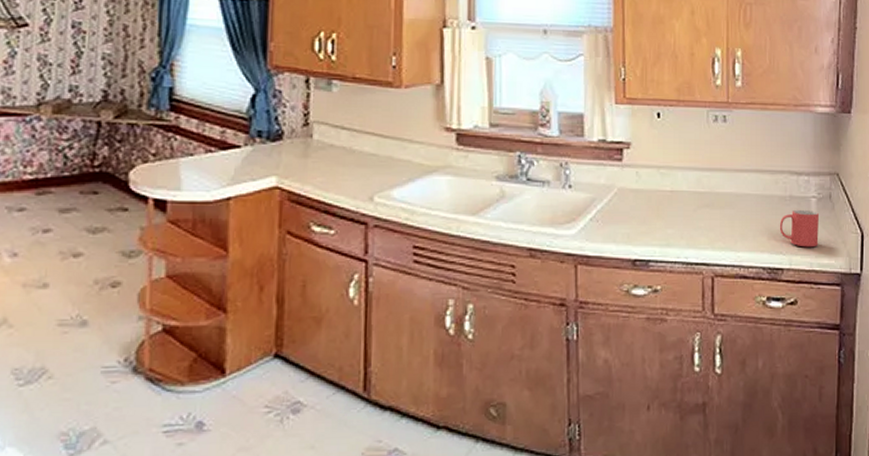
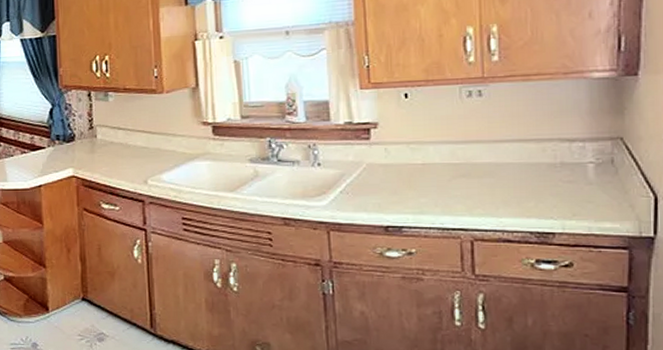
mug: present [779,209,819,248] -> none [548,175,598,212]

